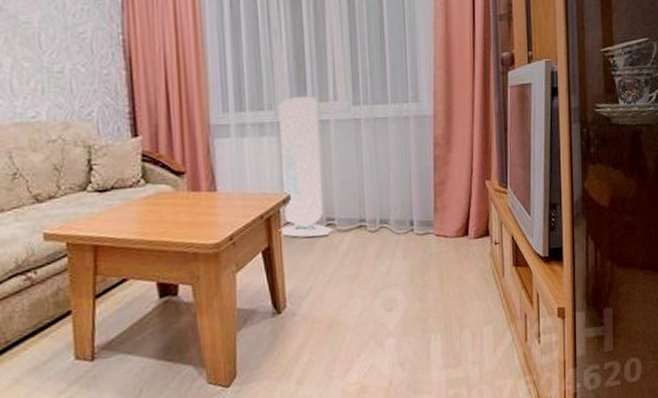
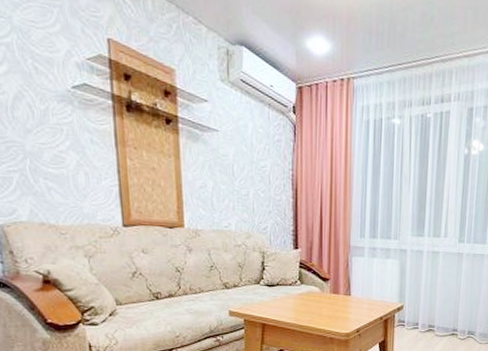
air purifier: present [279,97,333,238] -> none [393,231,433,338]

